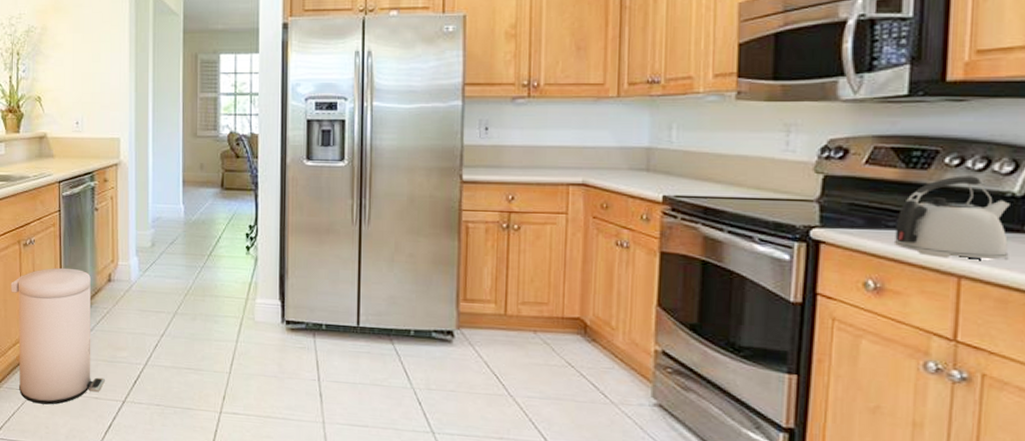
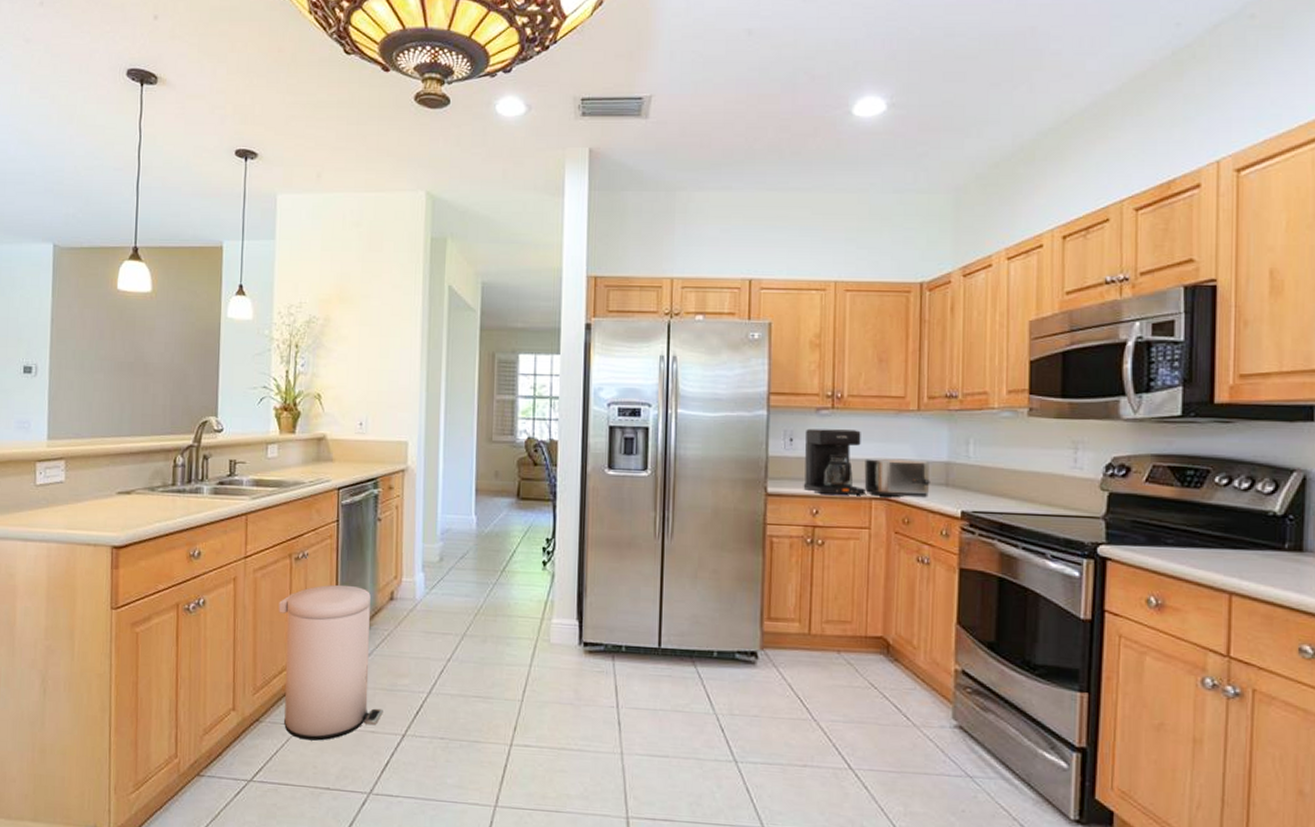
coffee maker: none [499,117,562,182] -> present [803,428,865,495]
toaster: none [561,144,630,183] -> present [864,457,930,498]
kettle: present [893,176,1010,261] -> none [1172,495,1273,578]

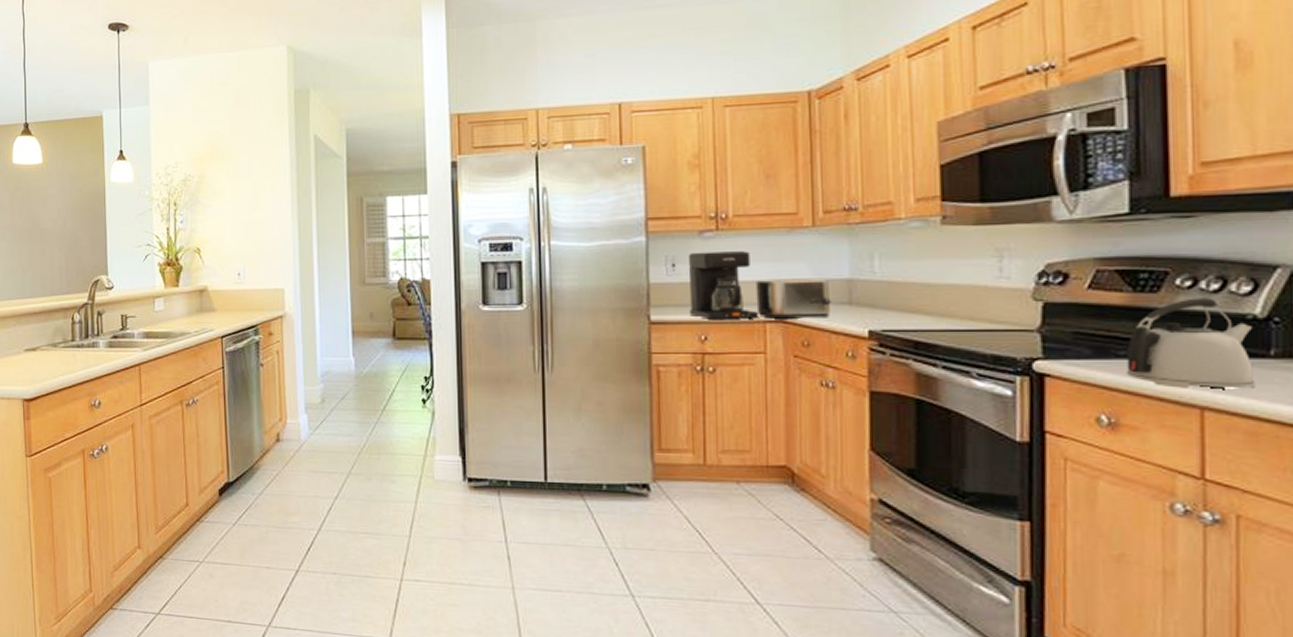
pedal bin: present [279,584,383,741] -> none [174,428,277,576]
kettle: none [1172,495,1273,578] -> present [1126,298,1256,389]

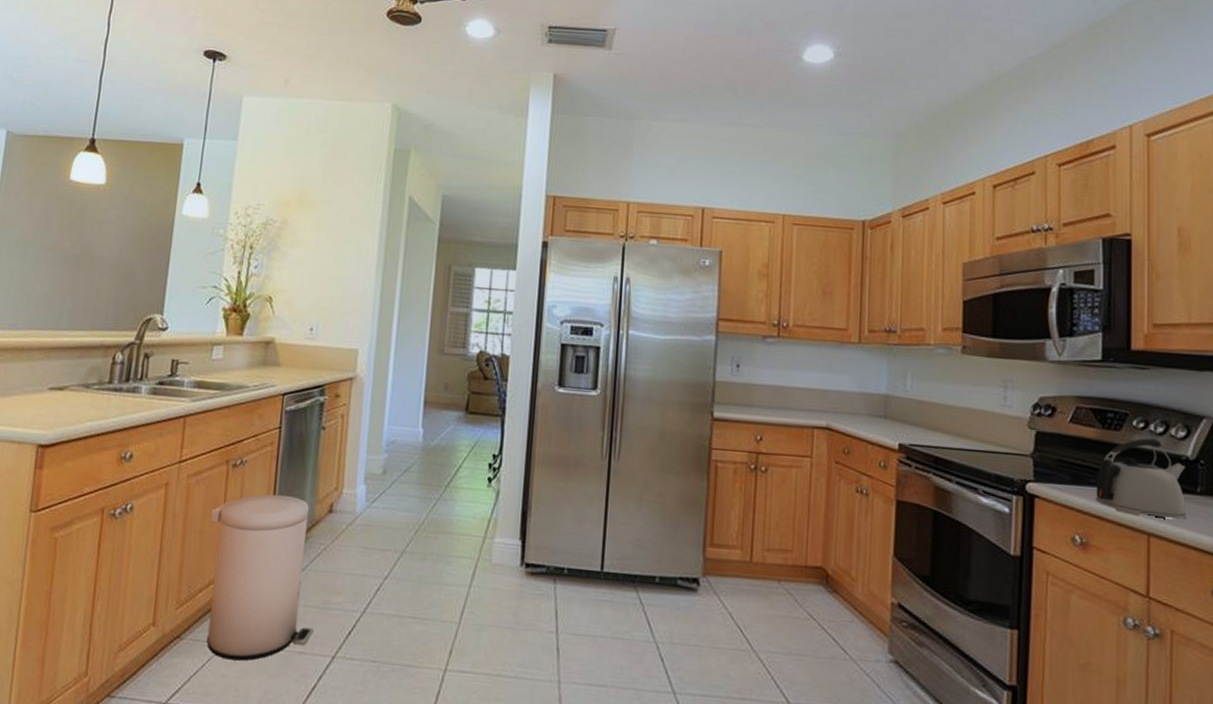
pedal bin: none [174,428,277,576] -> present [207,494,314,661]
coffee maker: present [688,251,758,321] -> none [748,355,808,424]
toaster: present [756,278,831,320] -> none [807,387,870,429]

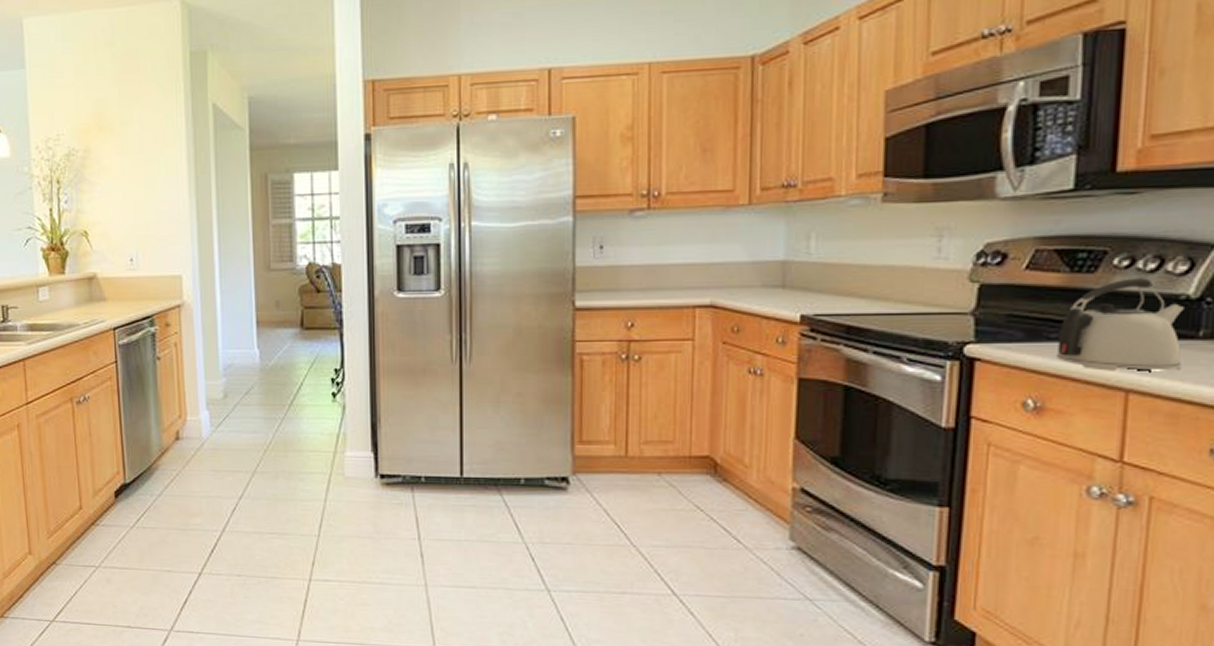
pedal bin: present [207,494,314,661] -> none [64,426,178,581]

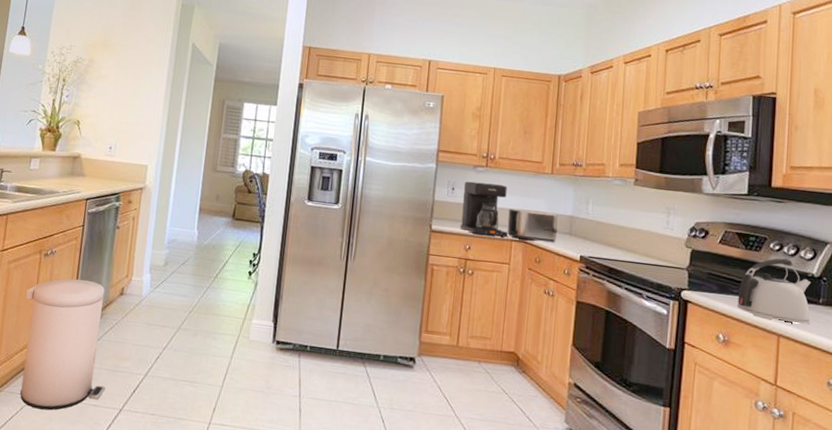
pedal bin: none [64,426,178,581] -> present [20,278,106,410]
coffee maker: none [616,231,688,306] -> present [460,181,508,237]
toaster: none [686,260,764,305] -> present [507,208,558,243]

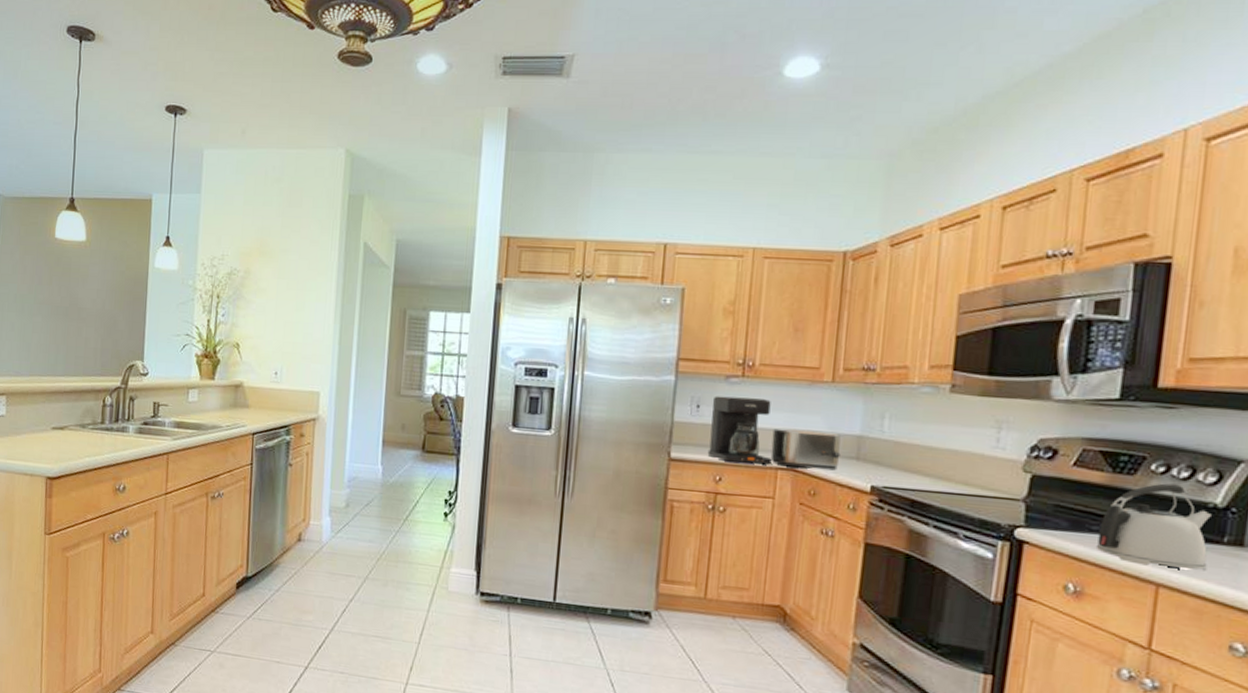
pedal bin: present [20,278,106,410] -> none [195,523,288,667]

